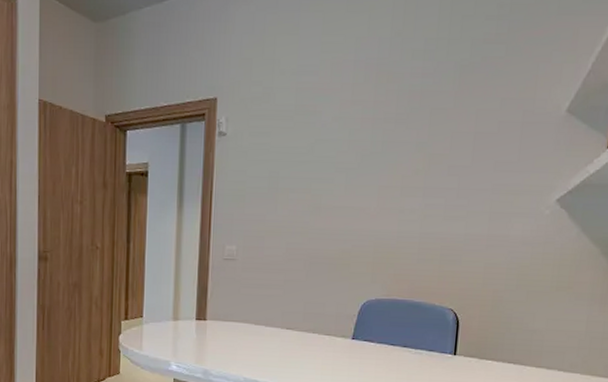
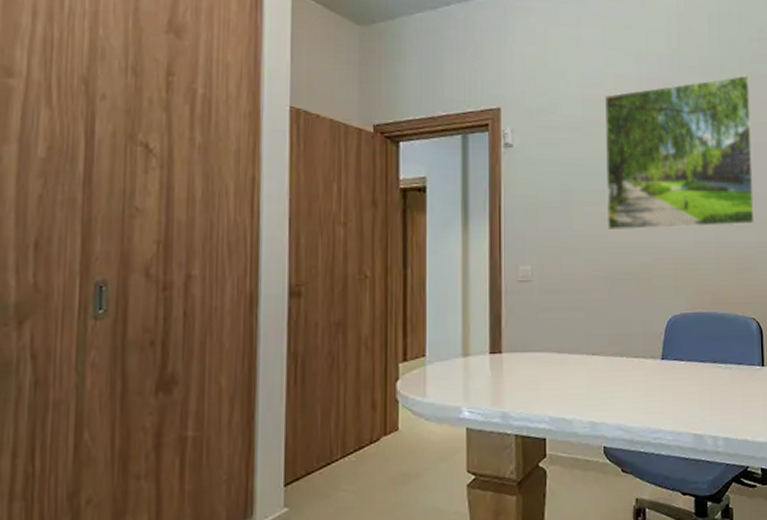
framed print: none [311,57,480,218] -> present [604,75,754,231]

